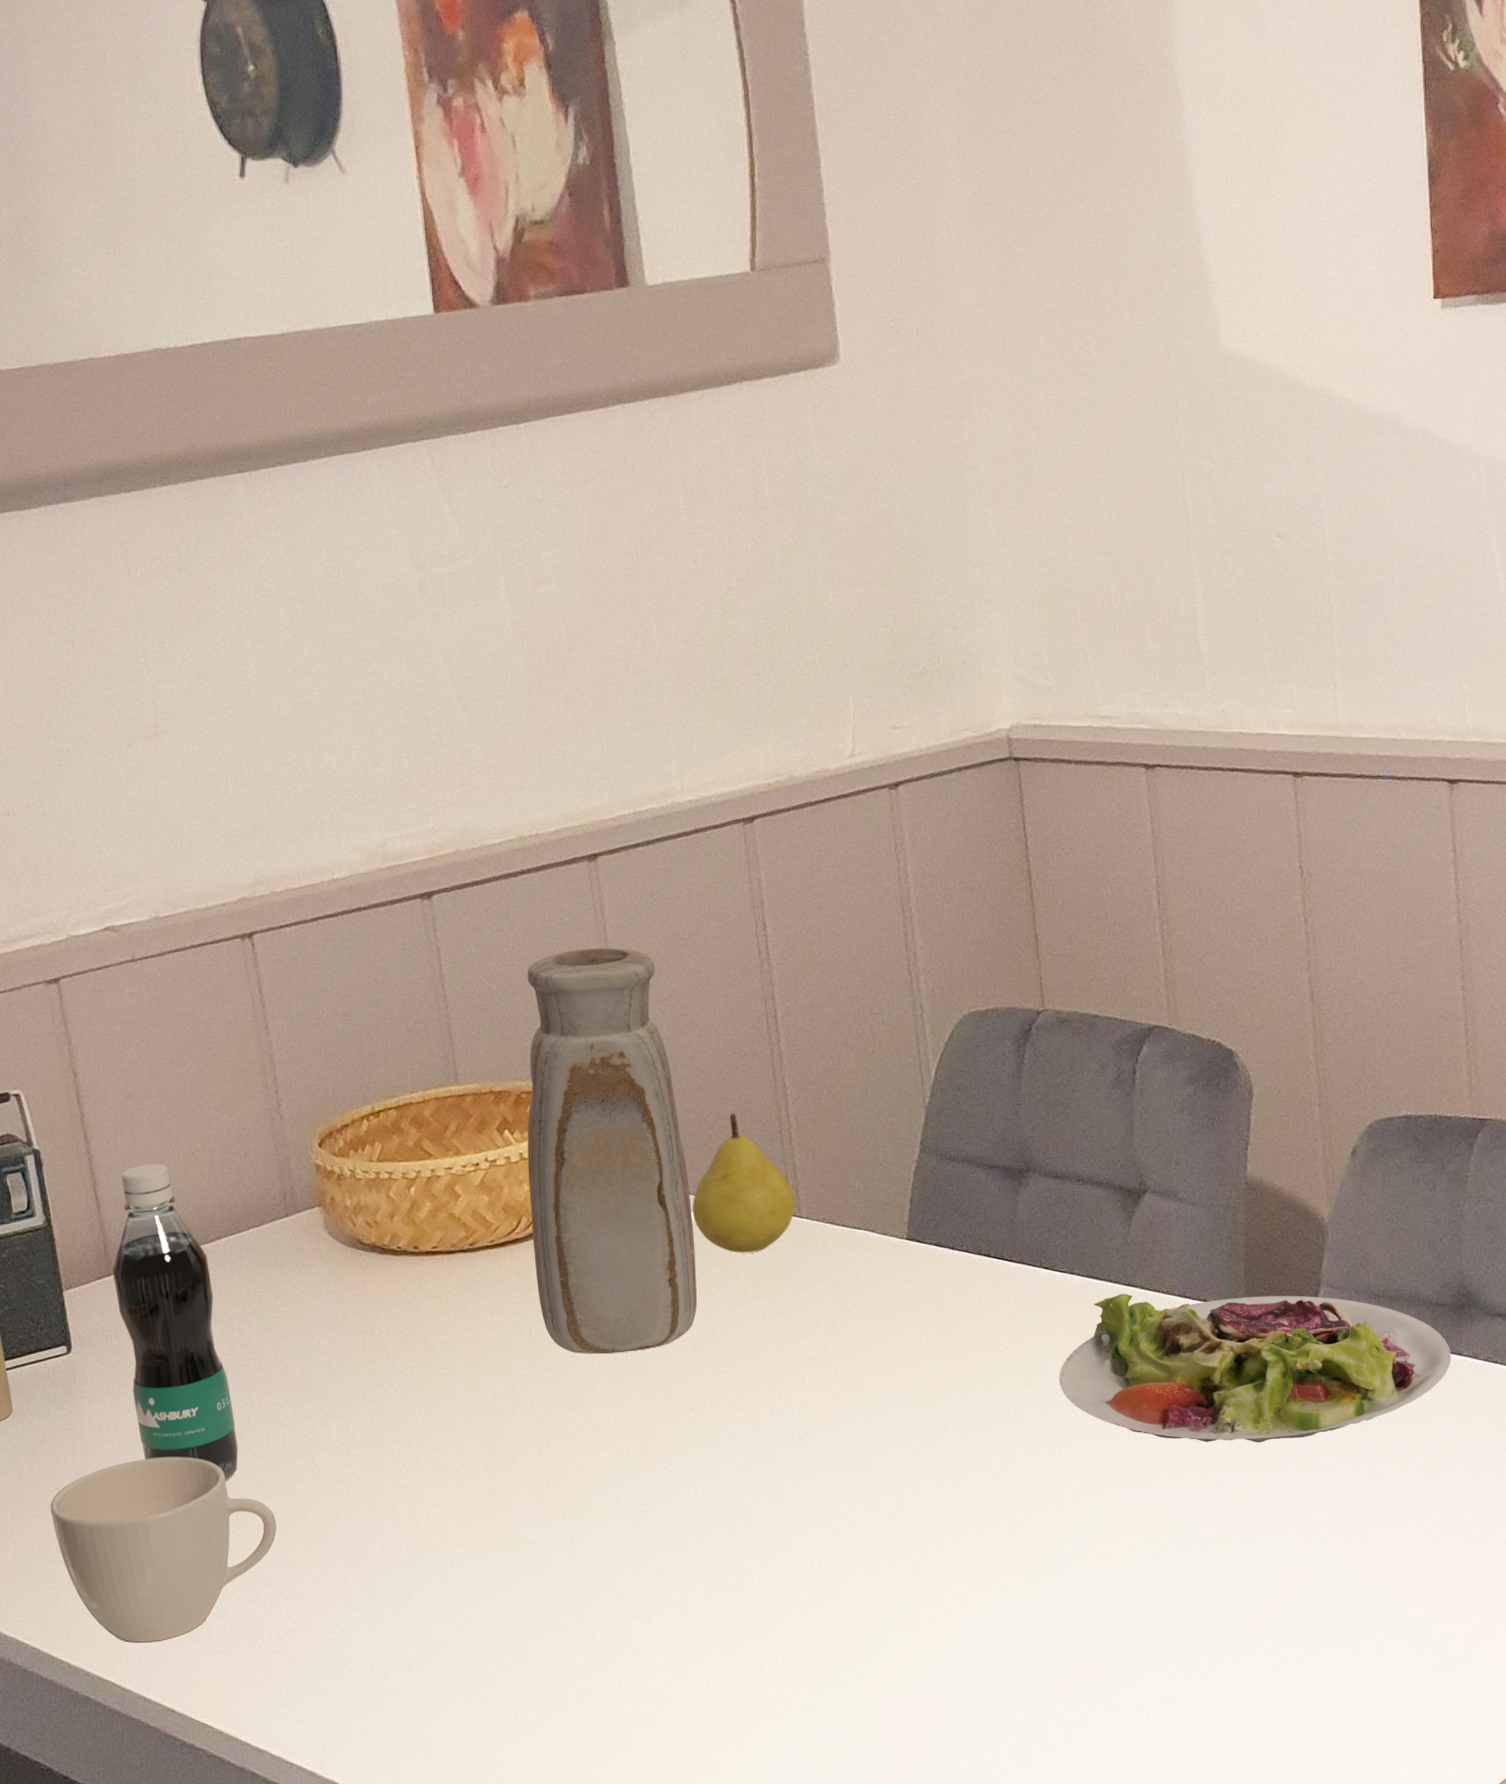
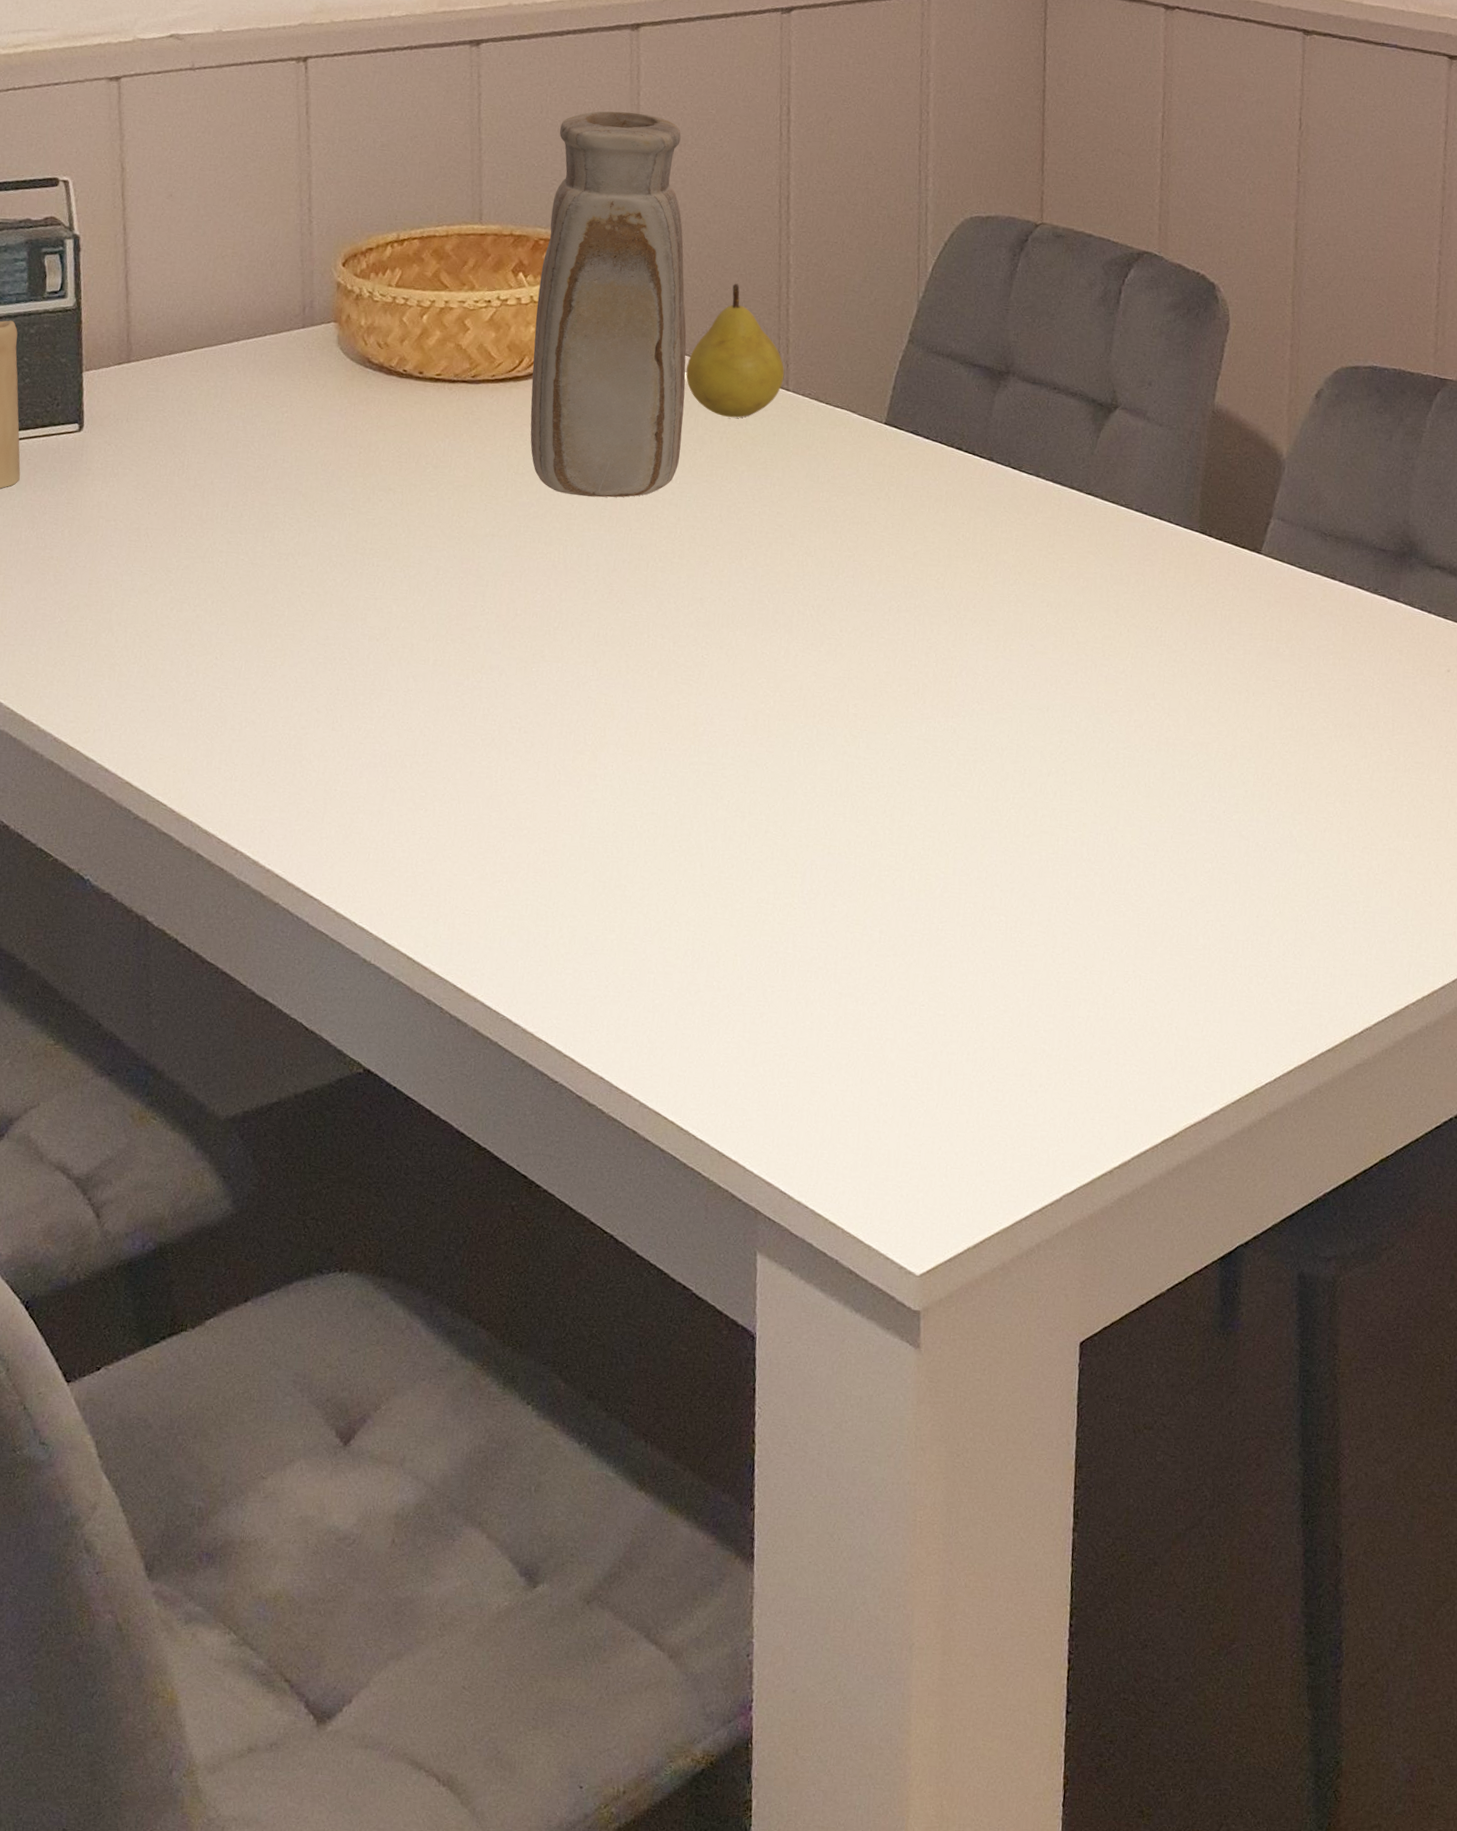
cup: present [50,1456,277,1643] -> none [41,540,254,717]
bottle: present [113,1163,239,1482] -> none [132,261,228,573]
salad plate: present [1059,1293,1451,1443] -> none [1012,501,1388,661]

